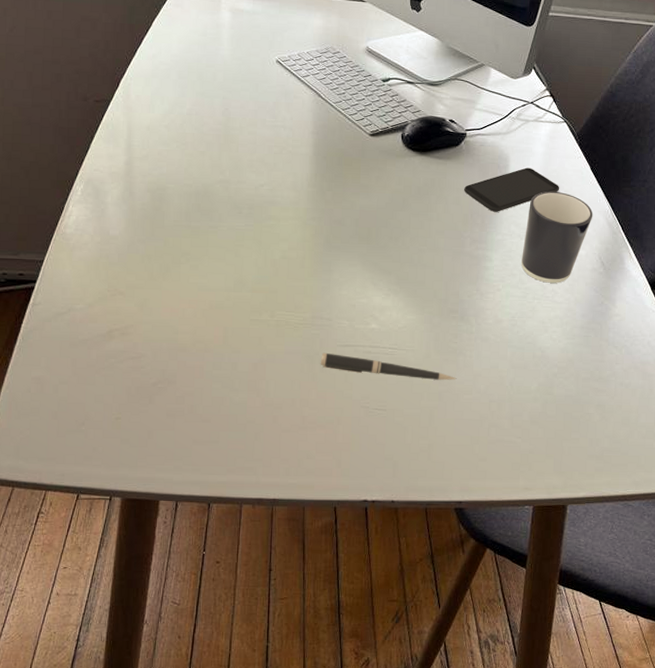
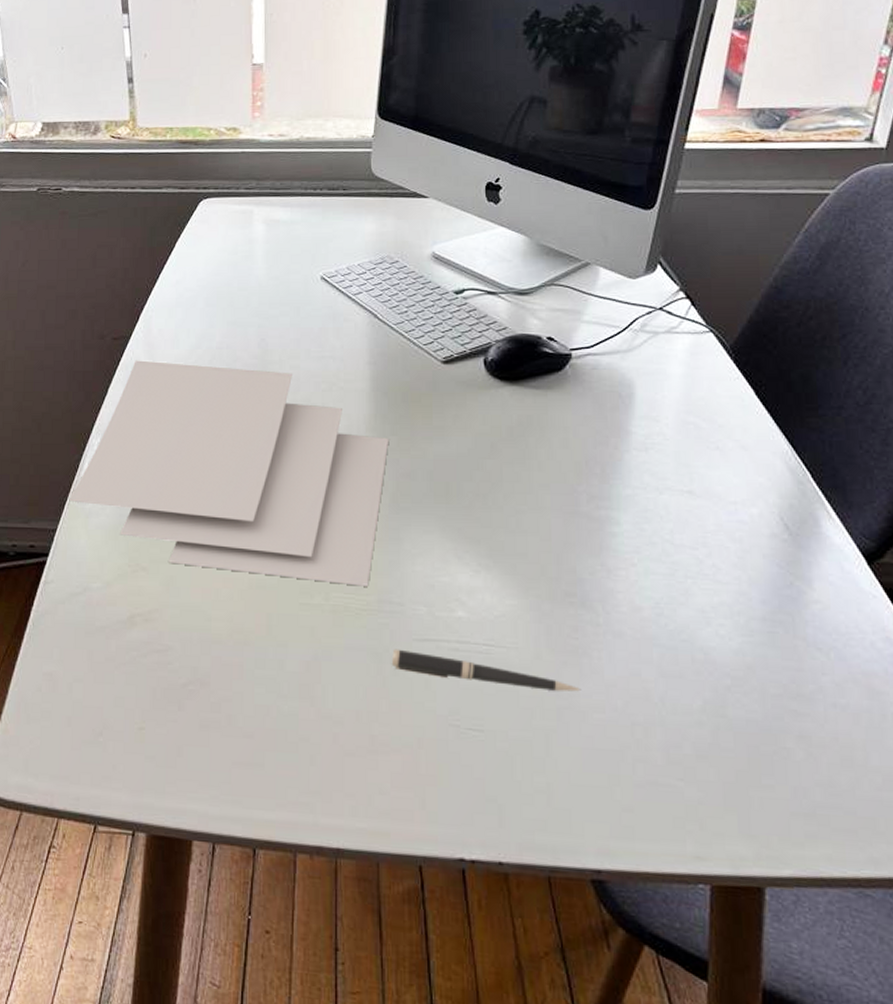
papers: none [55,120,326,306] -> present [69,360,389,587]
mobile phone: present [464,167,560,212] -> none [574,395,712,457]
mug: present [521,192,593,283] -> none [662,427,765,555]

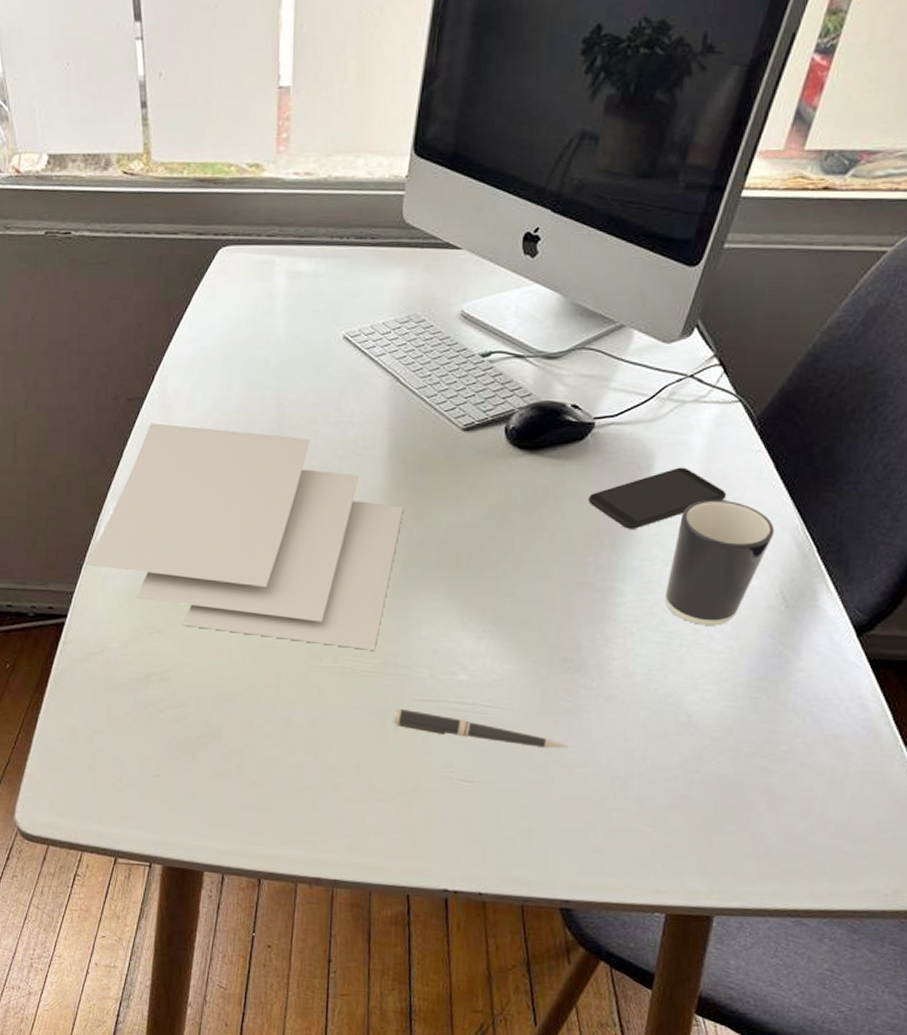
mobile phone: none [574,395,712,457] -> present [588,467,727,529]
mug: none [662,427,765,555] -> present [664,500,775,626]

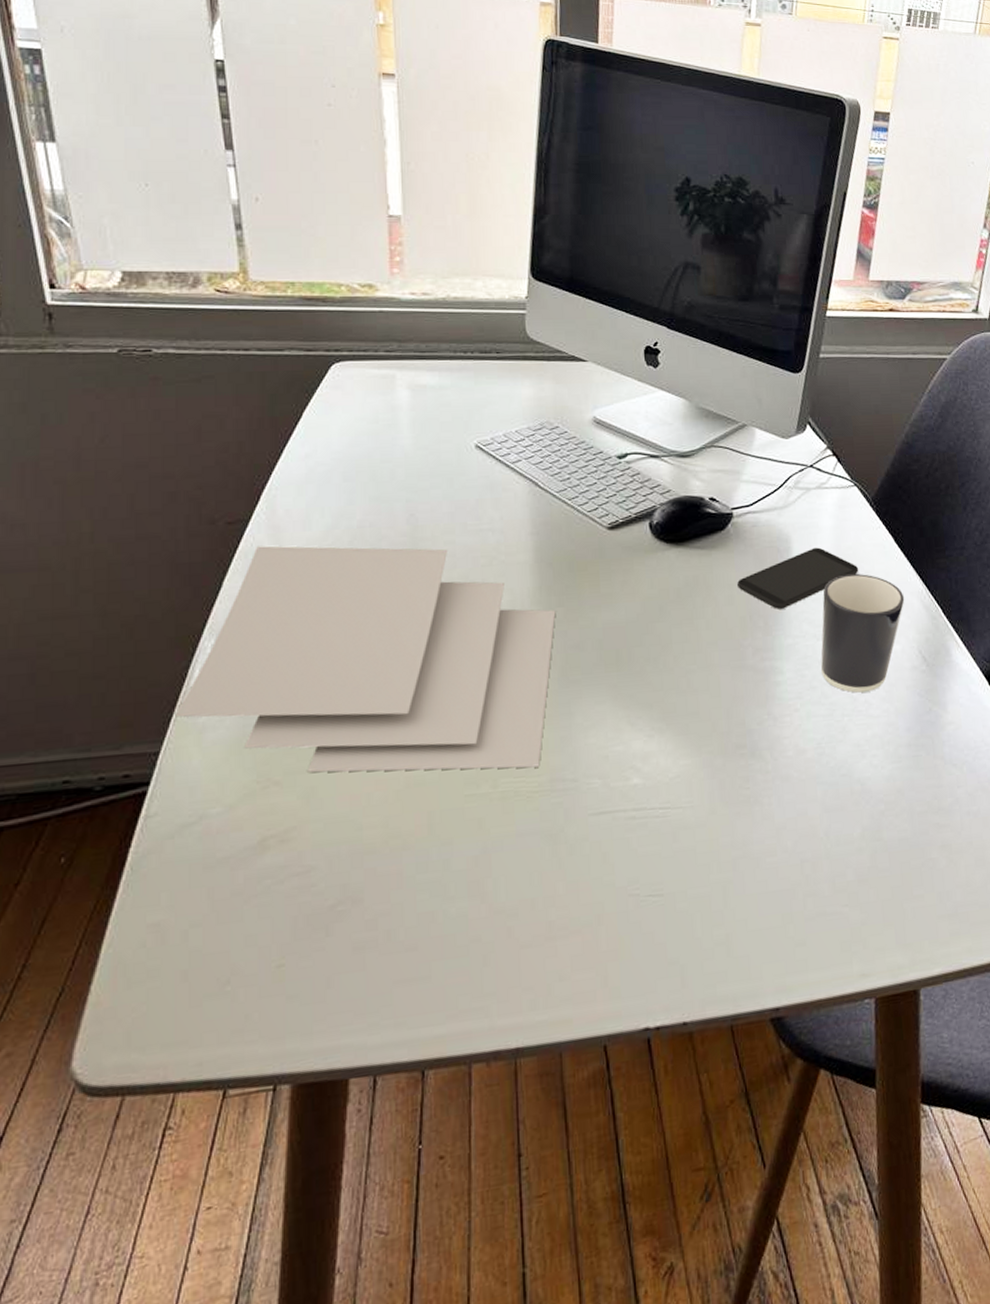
pen: present [392,708,569,749] -> none [566,826,755,849]

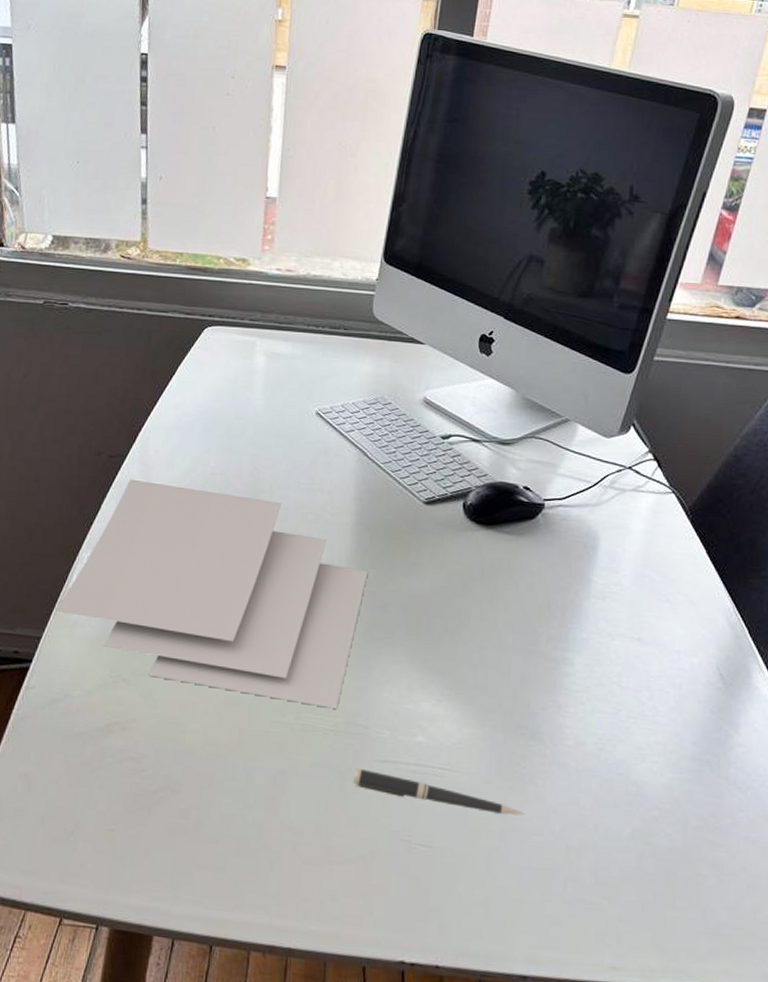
pen: none [566,826,755,849] -> present [352,768,525,816]
mobile phone: present [737,547,859,609] -> none [540,548,665,604]
mug: present [820,574,905,693] -> none [611,580,710,699]

